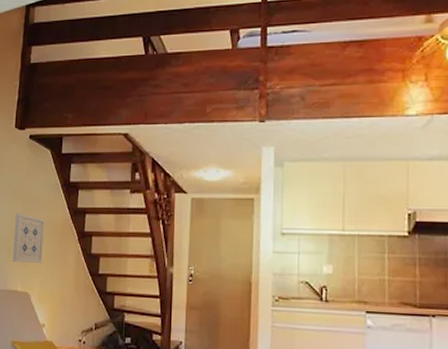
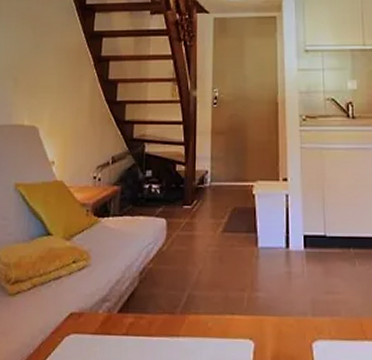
wall art: present [12,213,45,263] -> none [19,39,58,92]

